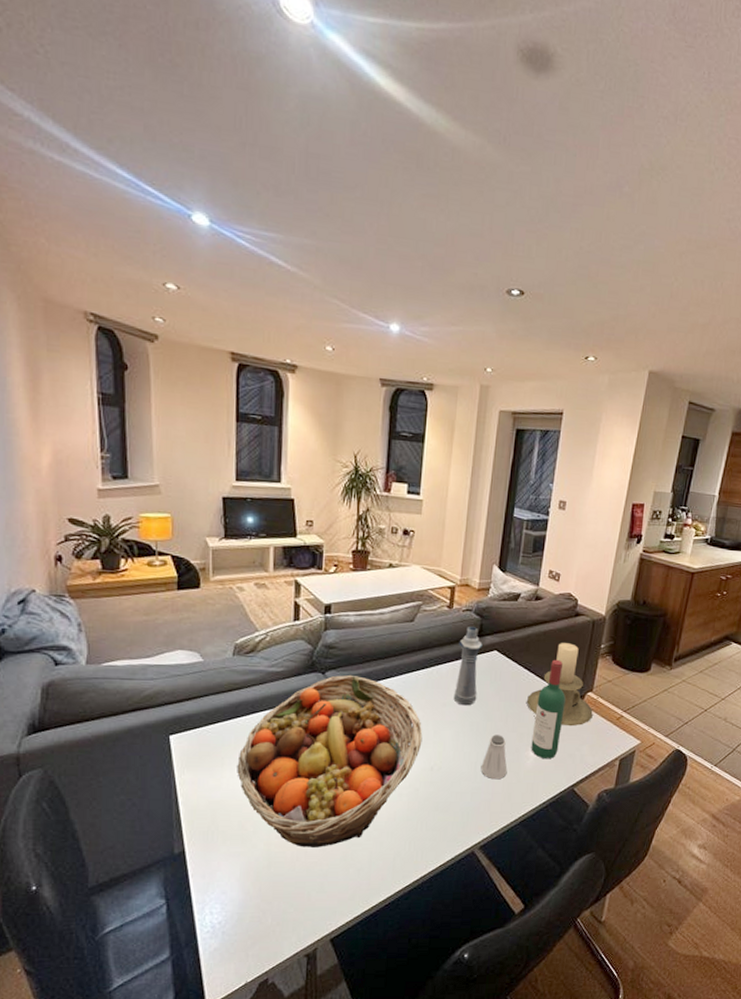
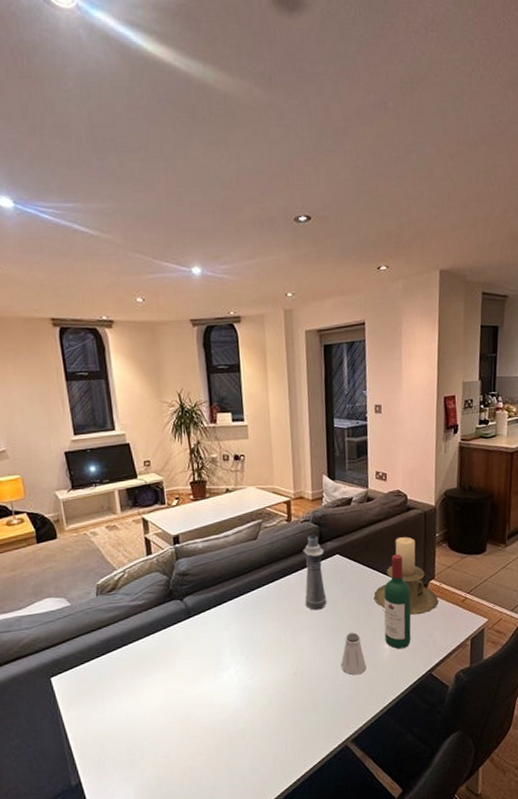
fruit basket: present [237,674,423,847] -> none [116,597,283,764]

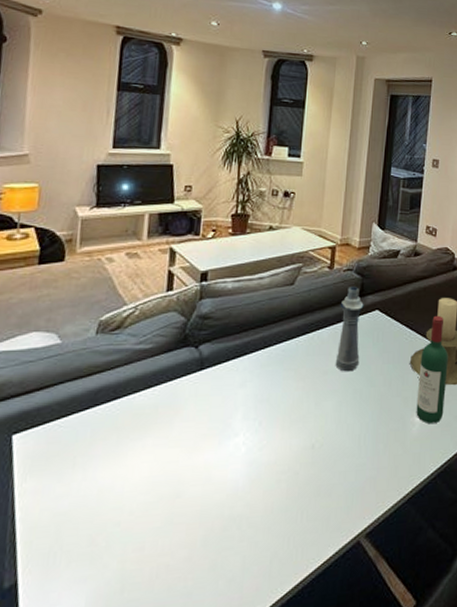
saltshaker: present [341,632,367,675] -> none [365,401,393,453]

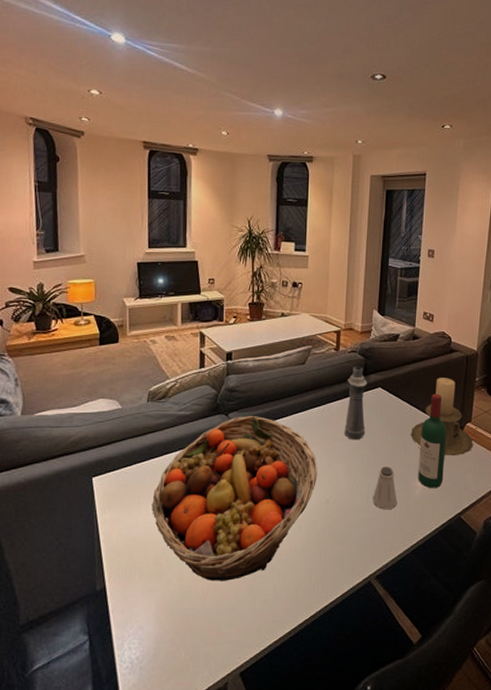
fruit basket: none [90,346,303,560] -> present [152,415,318,581]
saltshaker: none [365,401,393,453] -> present [372,466,397,510]

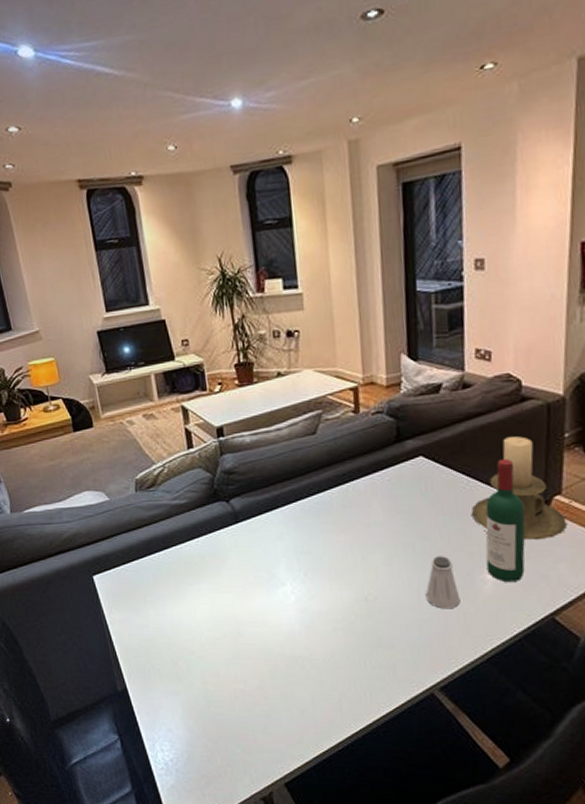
fruit basket: present [152,415,318,581] -> none [159,500,350,687]
bottle: present [344,367,368,440] -> none [373,431,407,525]

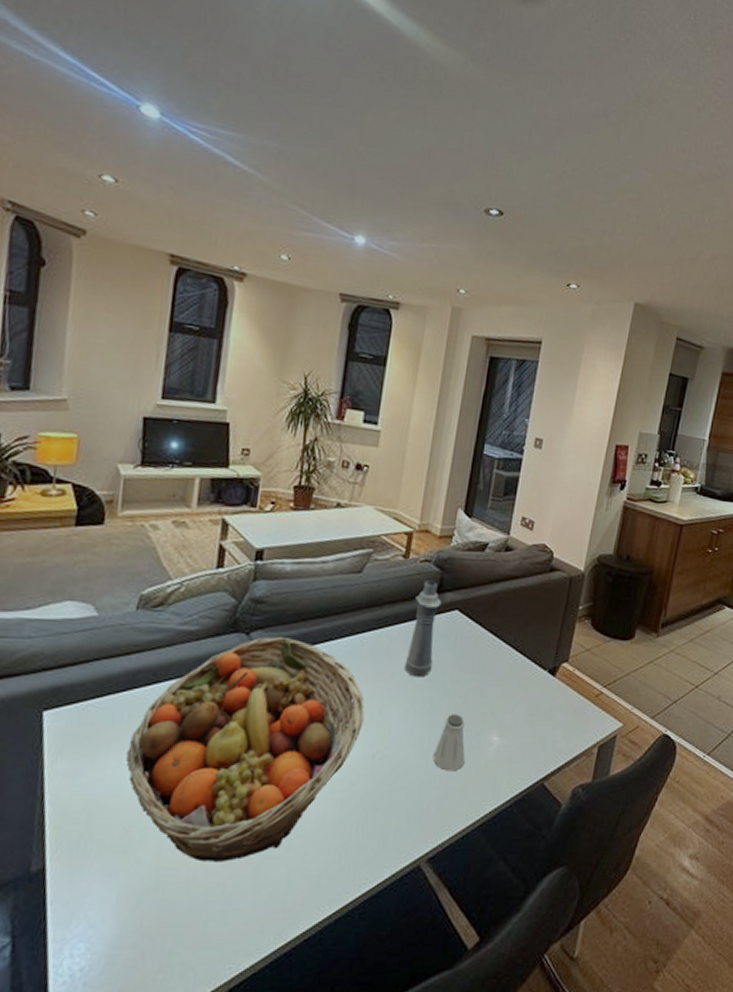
fruit basket: none [159,500,350,687] -> present [126,636,365,862]
bottle: none [373,431,407,525] -> present [404,581,442,678]
candle holder: present [472,436,567,541] -> none [491,602,568,705]
wine bottle: present [485,458,526,583] -> none [494,622,537,746]

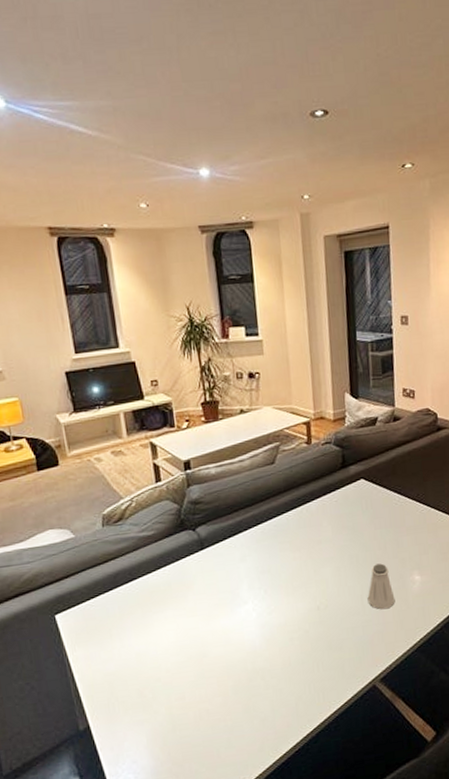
fruit basket: present [126,636,365,862] -> none [125,527,304,706]
bottle: present [404,581,442,678] -> none [323,459,352,540]

